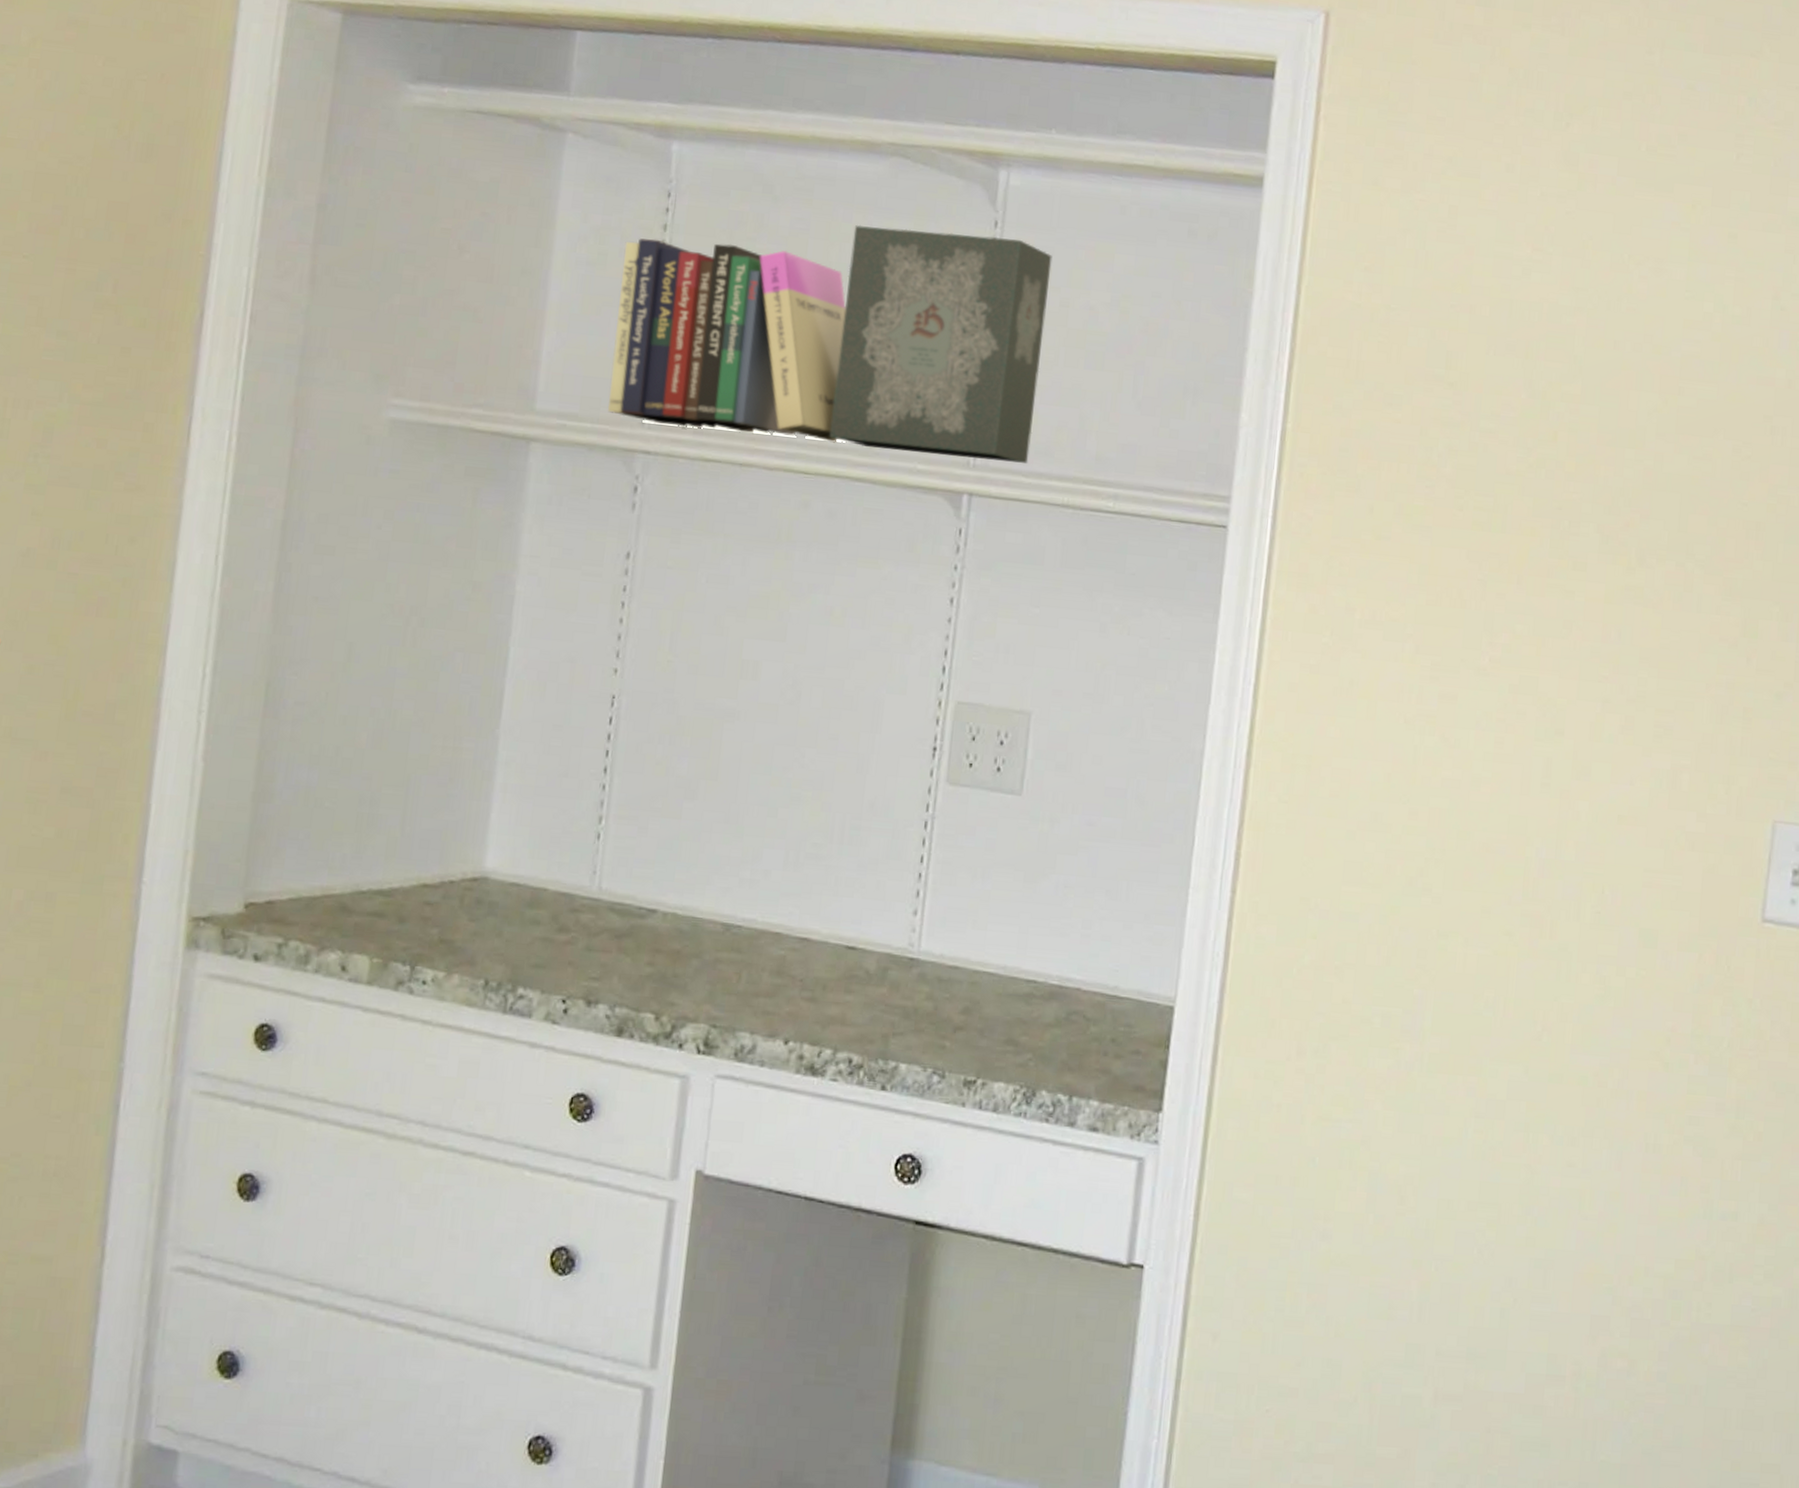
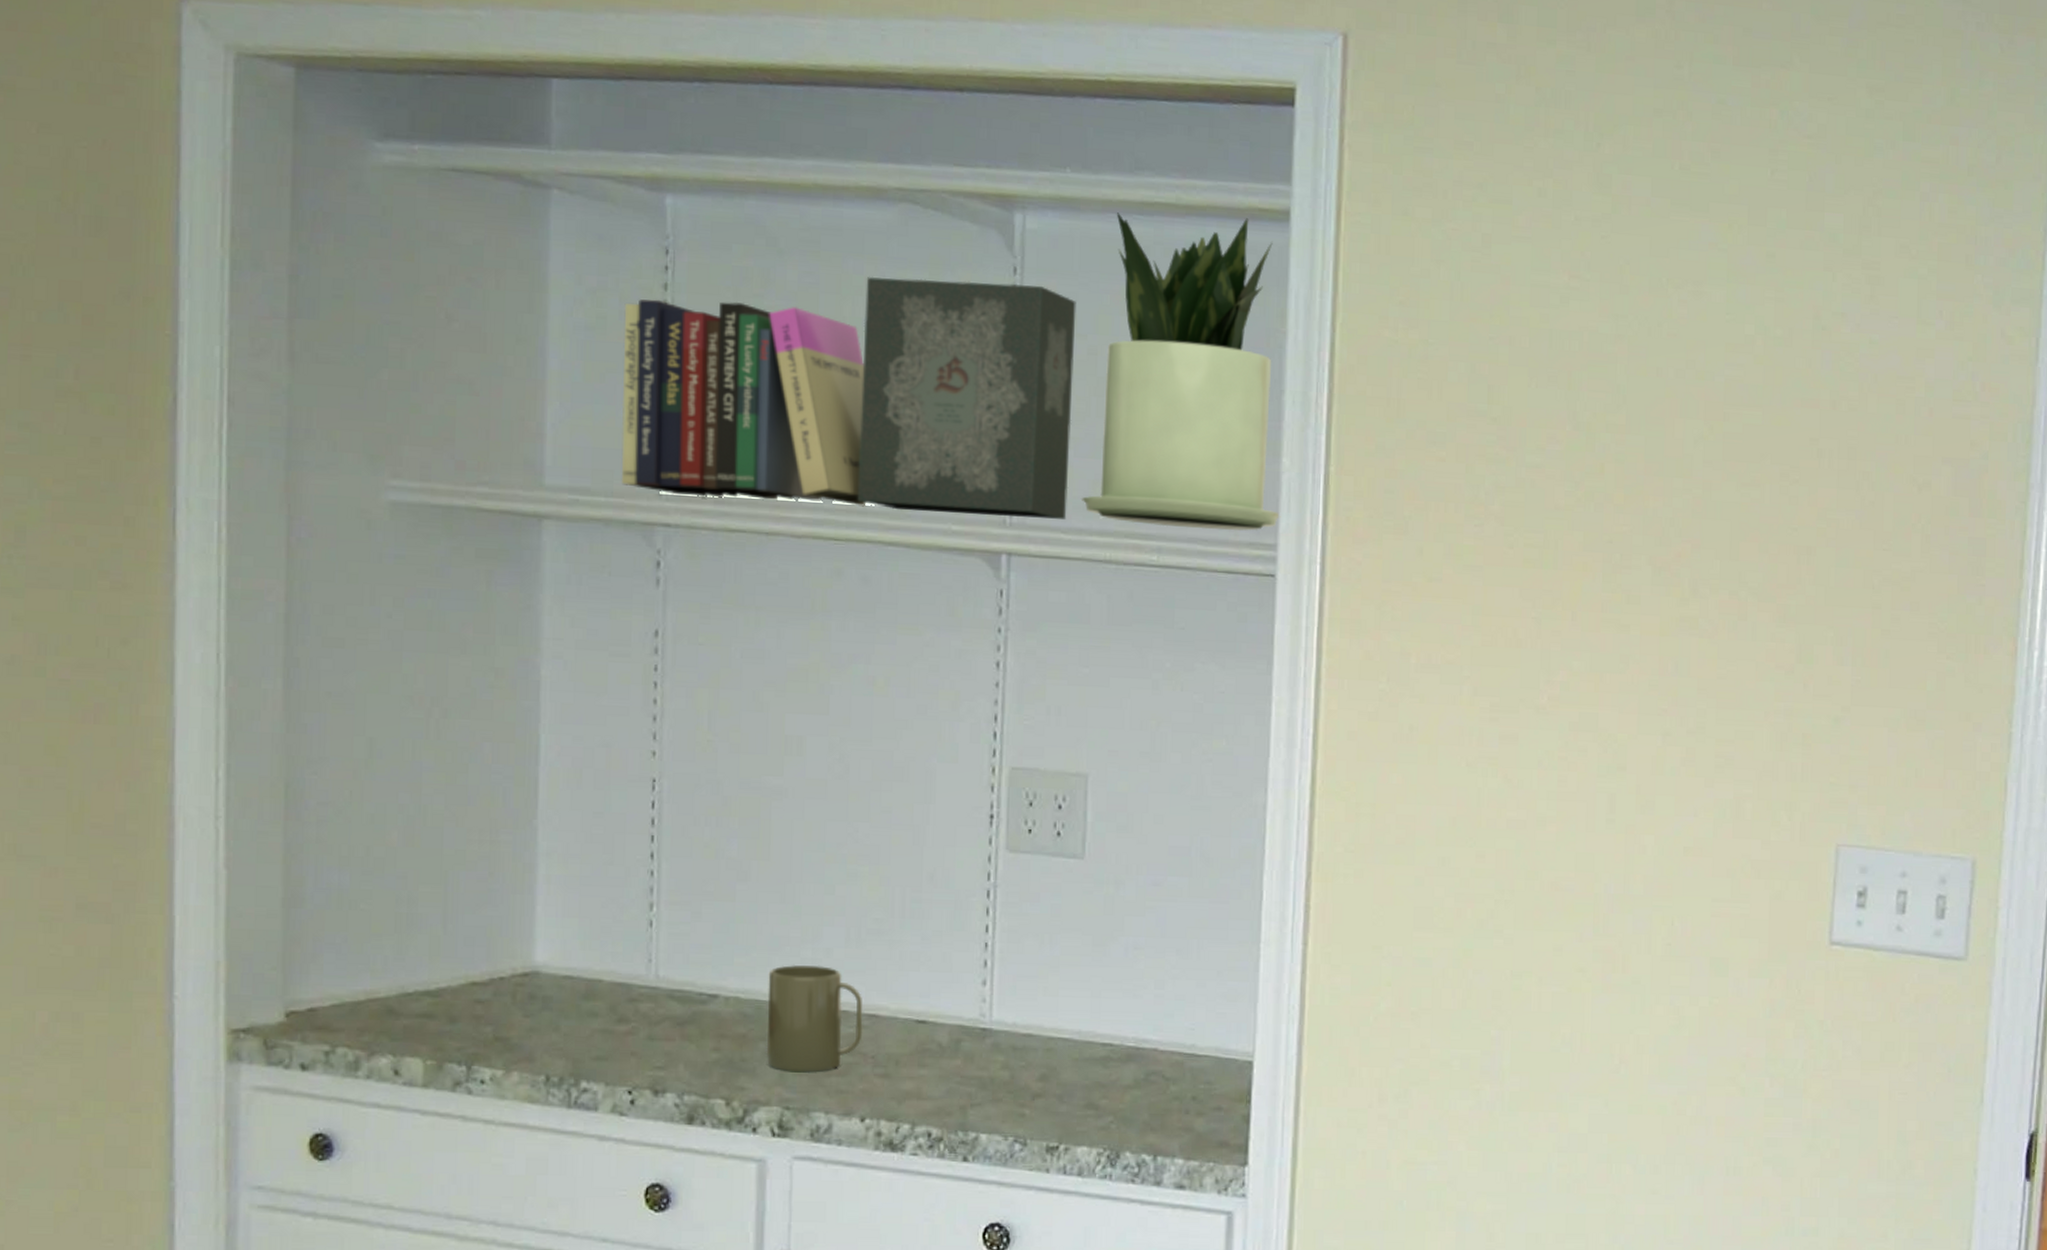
mug: none [698,884,796,993] -> present [766,964,863,1073]
planter: none [1044,173,1245,482] -> present [1082,212,1281,531]

